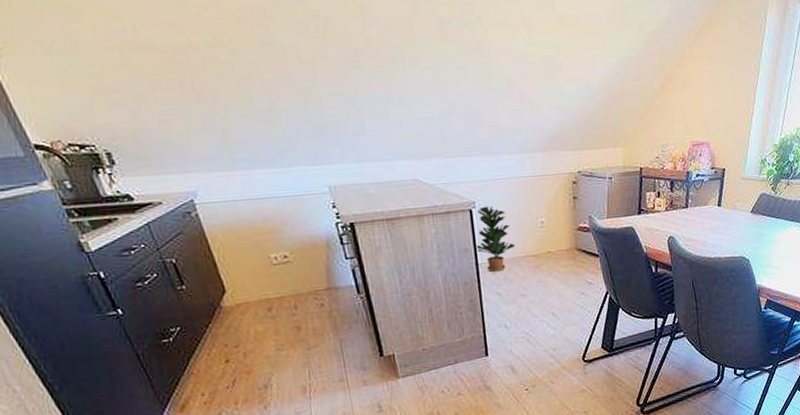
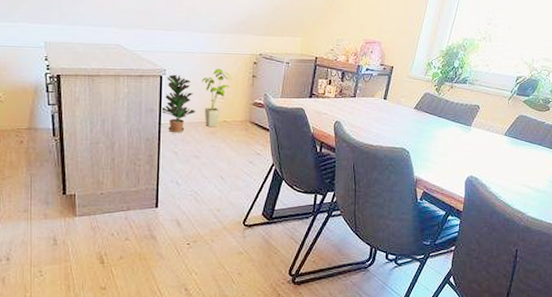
house plant: none [516,193,551,261] -> present [201,68,232,128]

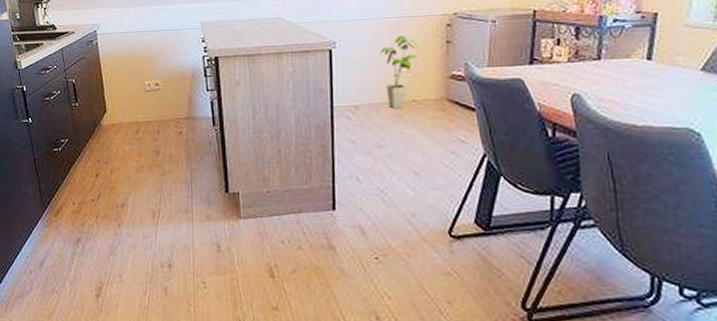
potted plant: present [160,74,195,133] -> none [331,46,375,118]

